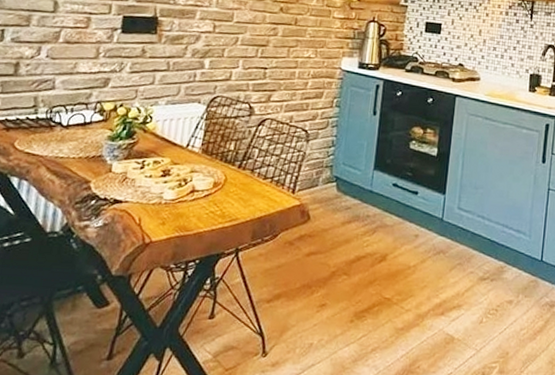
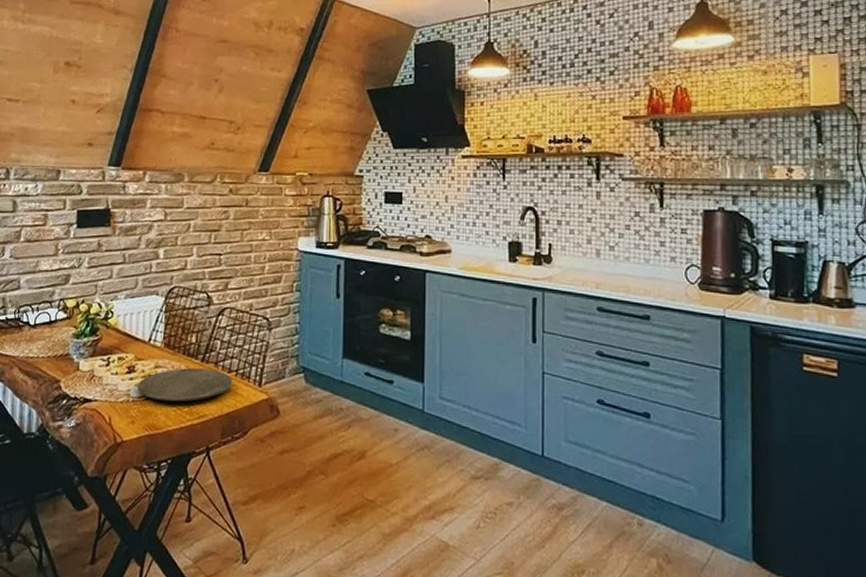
plate: none [171,173,267,205] -> present [137,368,232,402]

